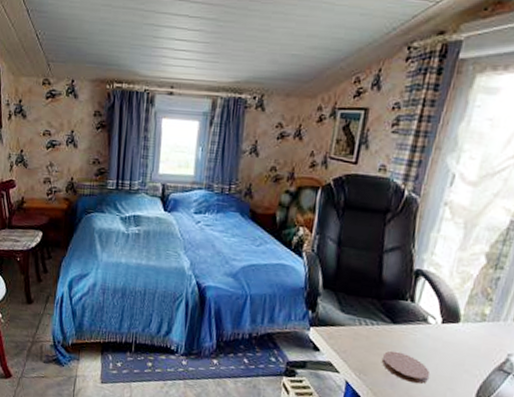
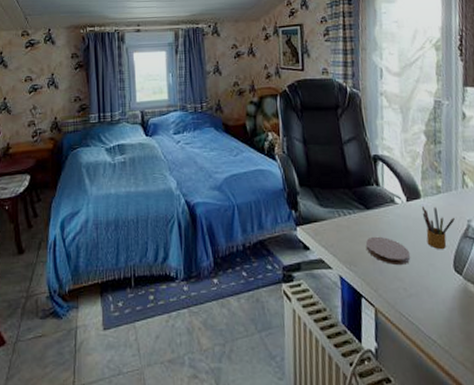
pencil box: none [452,331,493,378] -> present [421,206,455,250]

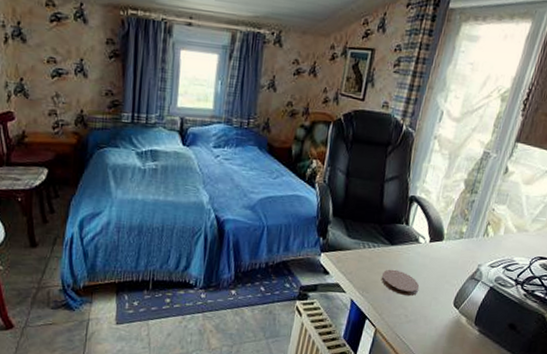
pencil box: present [421,206,455,250] -> none [437,248,468,287]

